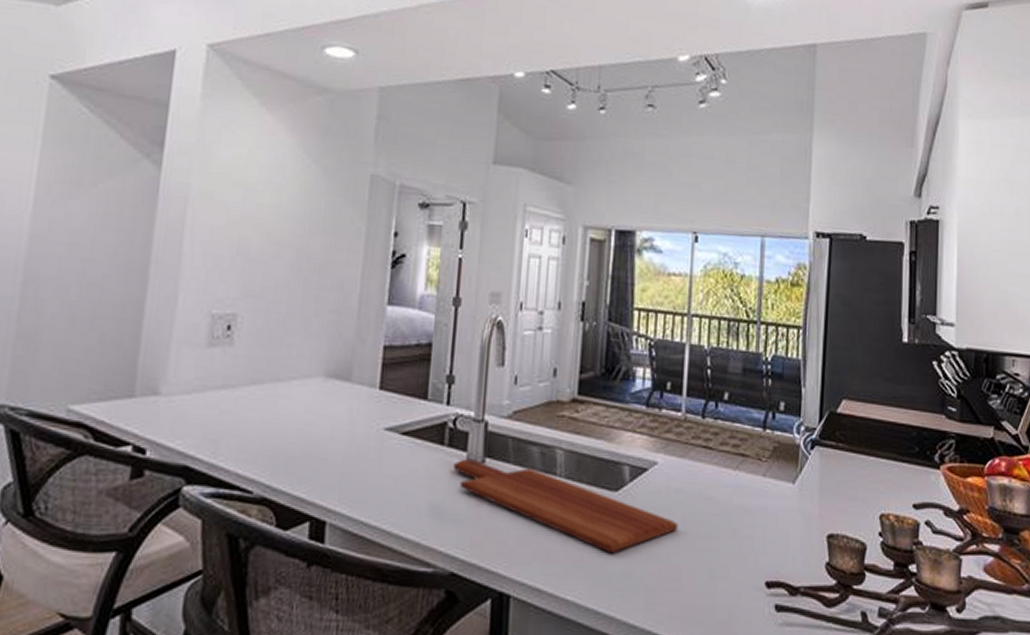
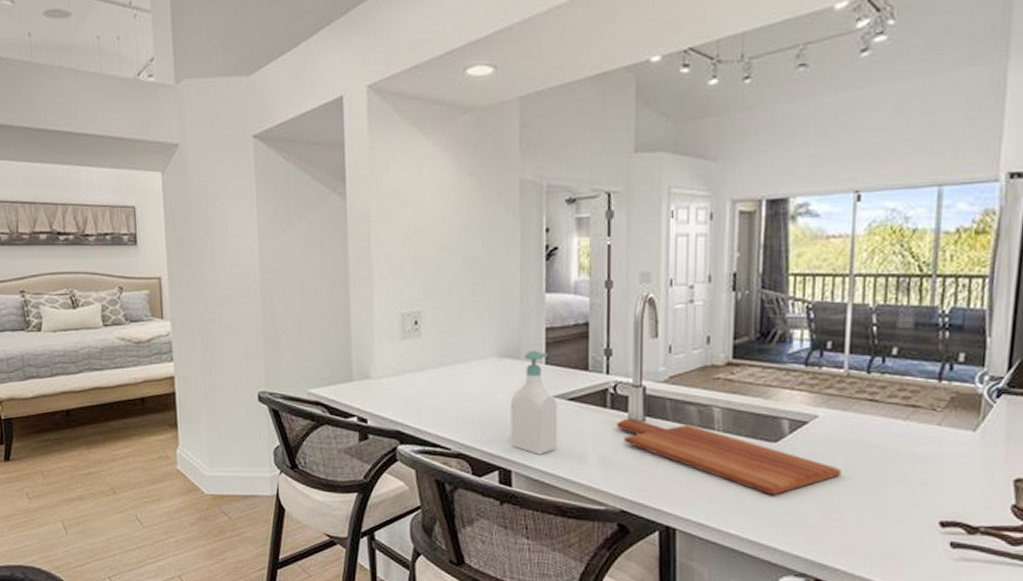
soap bottle: none [328,371,389,502] -> present [510,350,558,455]

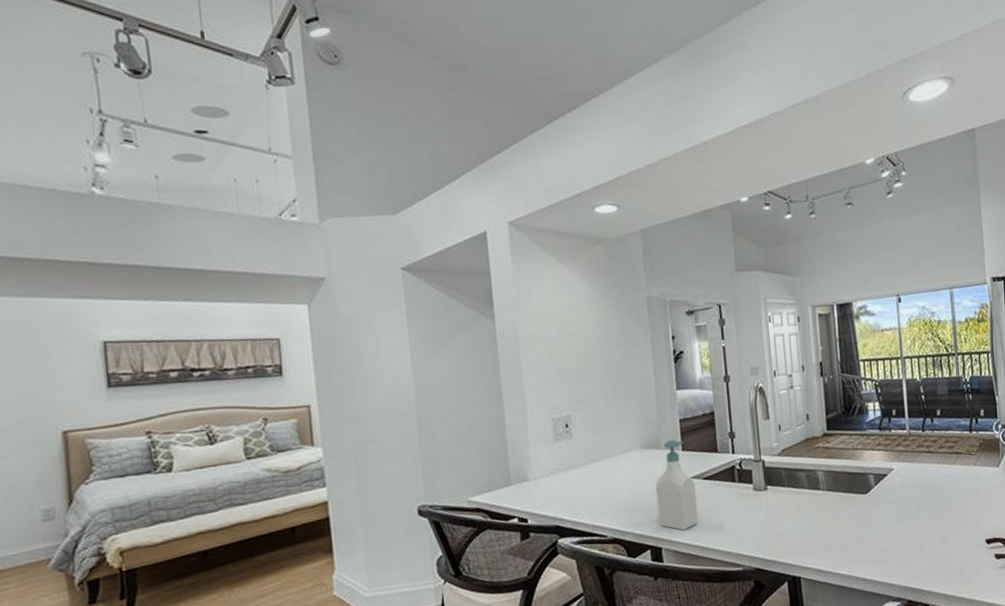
cutting board: present [617,418,842,496] -> none [745,488,916,538]

